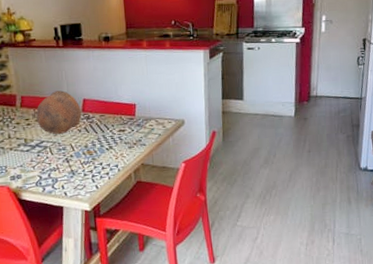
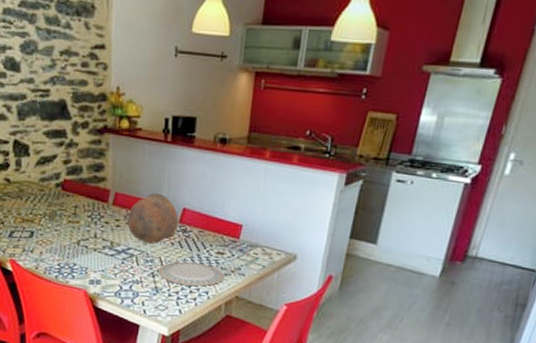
plate: none [70,142,129,164] -> present [157,261,225,287]

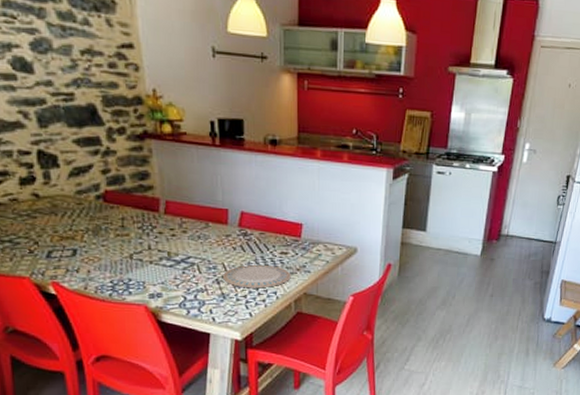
bowl: present [127,193,179,244] -> none [183,199,238,250]

